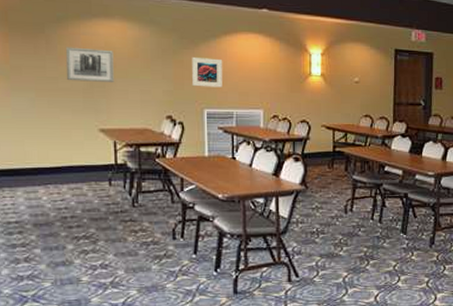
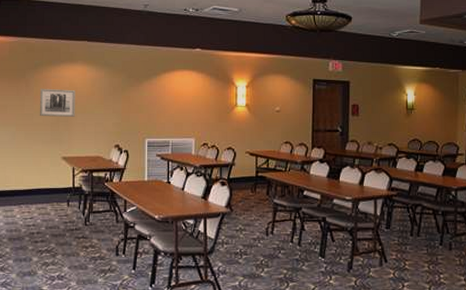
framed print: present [191,56,222,88] -> none [135,93,161,119]

